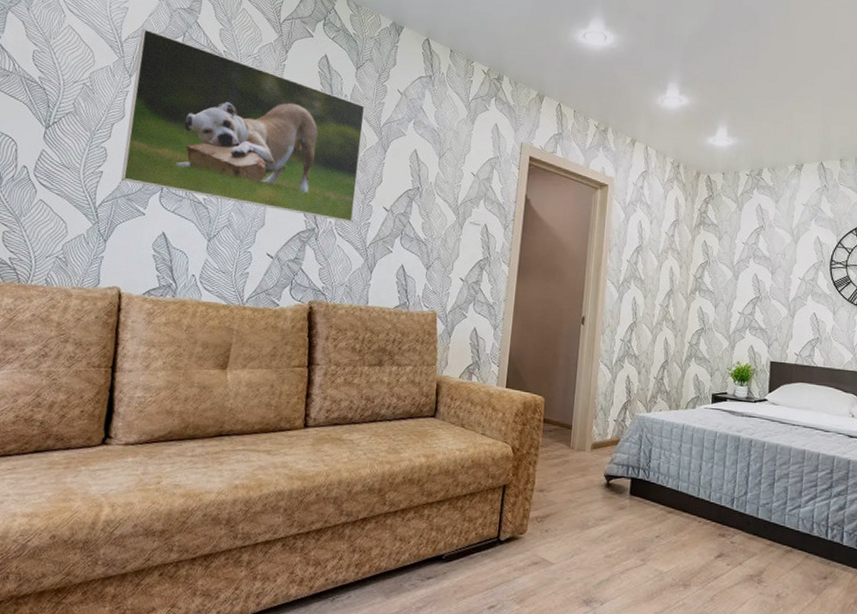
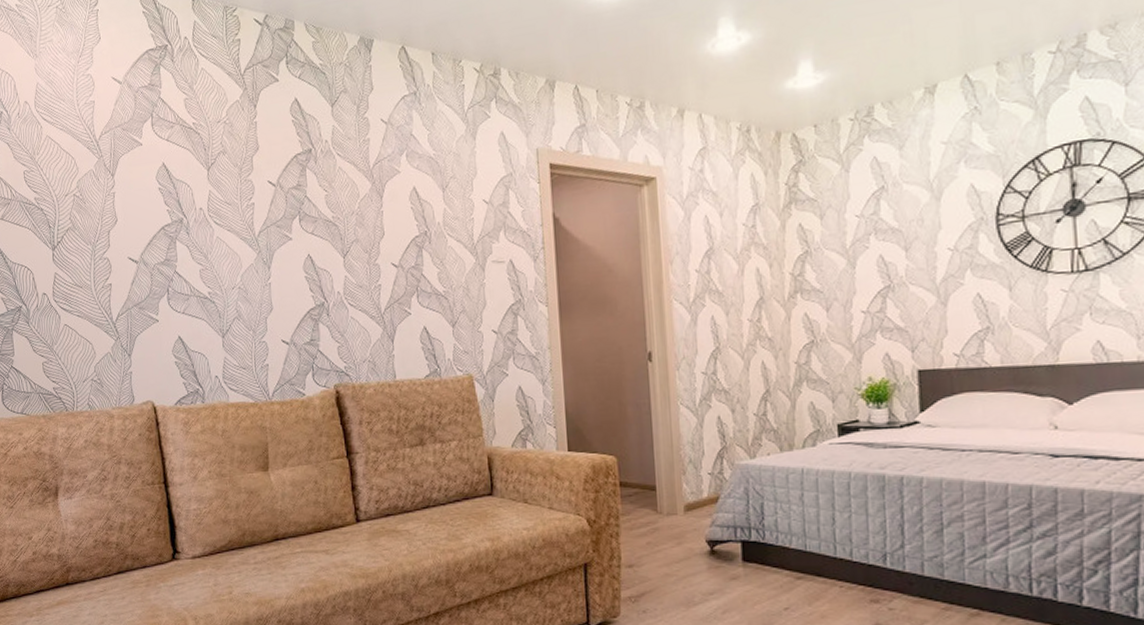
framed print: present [120,29,365,223] -> none [112,119,362,290]

